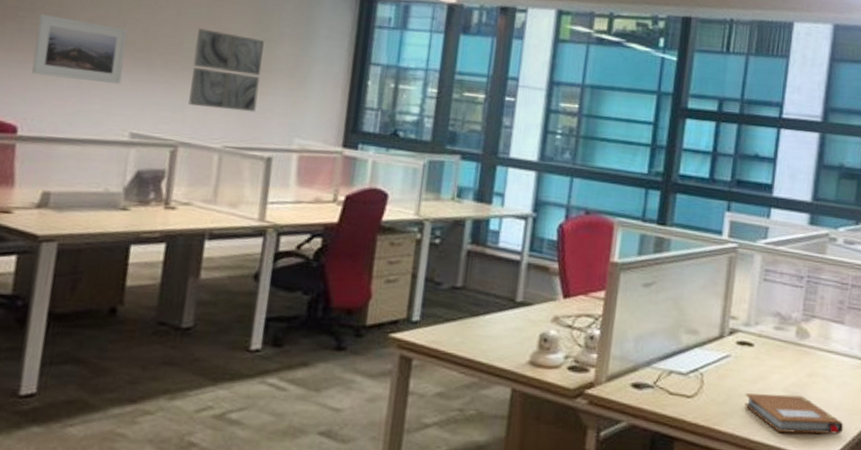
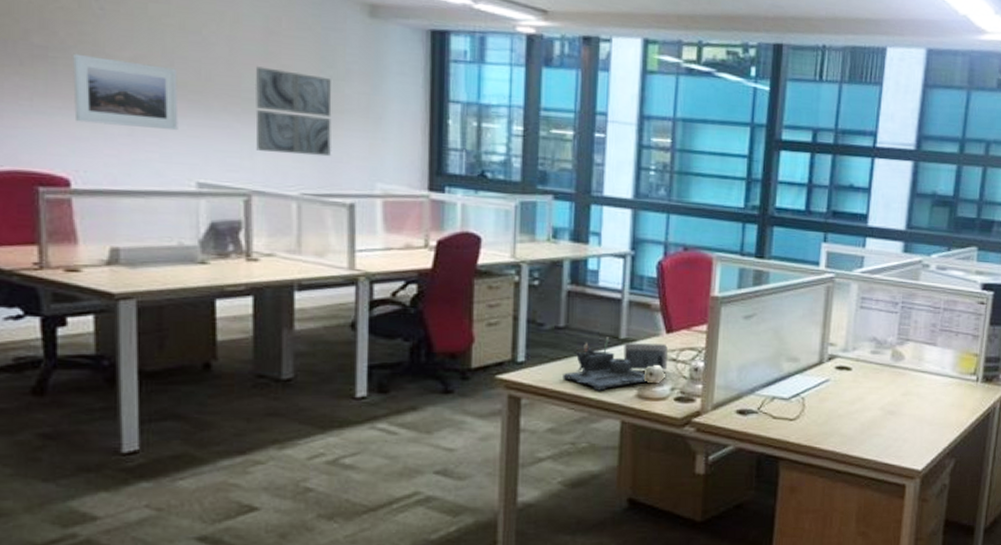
desk organizer: none [456,299,564,356] -> present [563,337,668,391]
notebook: present [744,393,844,435] -> none [844,413,936,448]

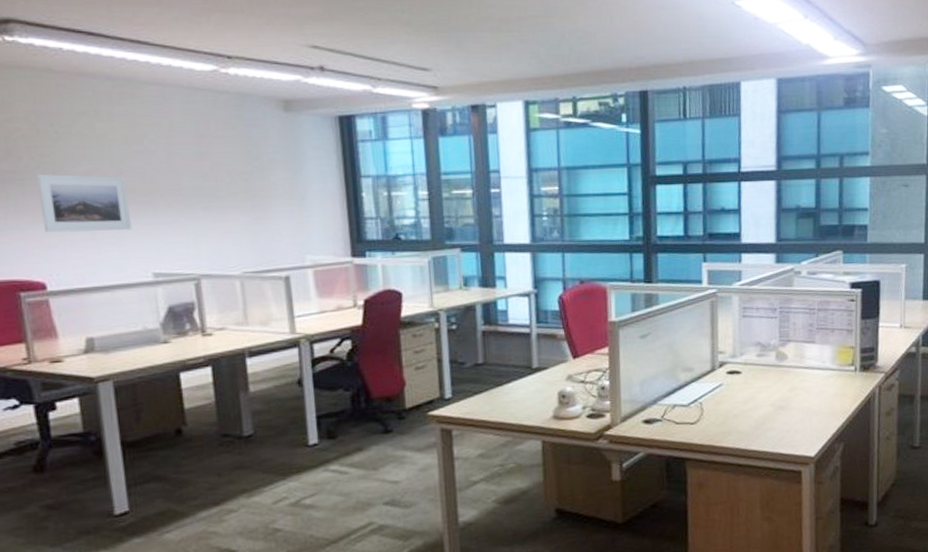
wall art: present [254,66,332,157] -> none [193,166,265,240]
desk organizer: present [563,337,668,391] -> none [486,368,577,417]

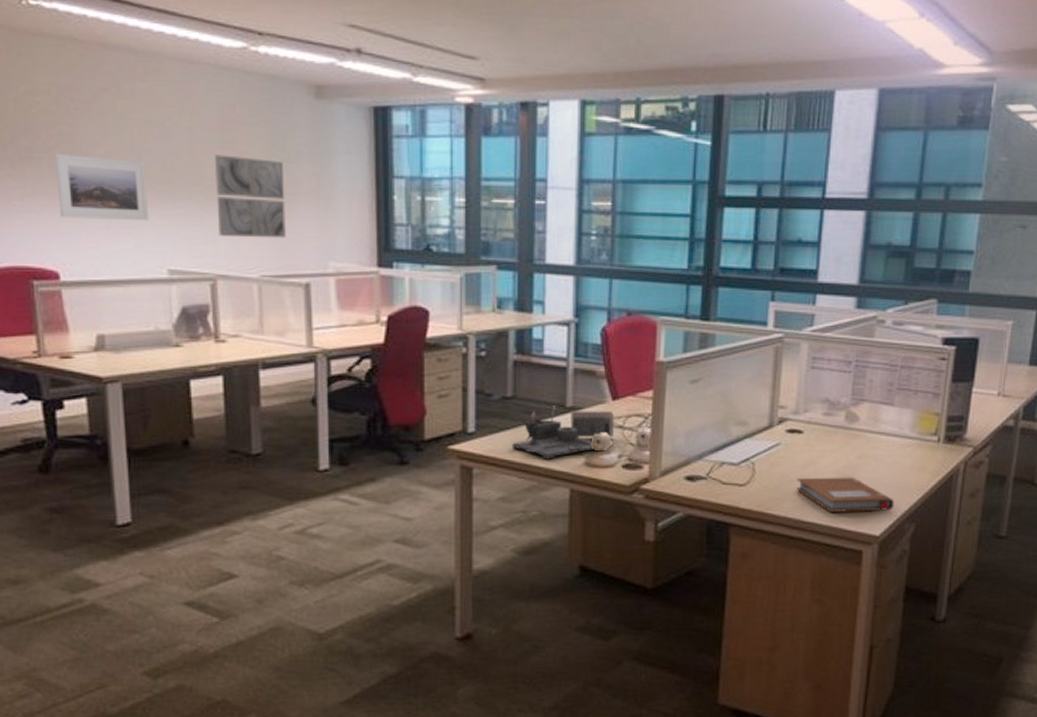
wall art: none [193,166,265,240] -> present [214,154,287,239]
desk organizer: none [486,368,577,417] -> present [512,405,614,460]
notebook: none [739,407,824,440] -> present [796,477,895,513]

